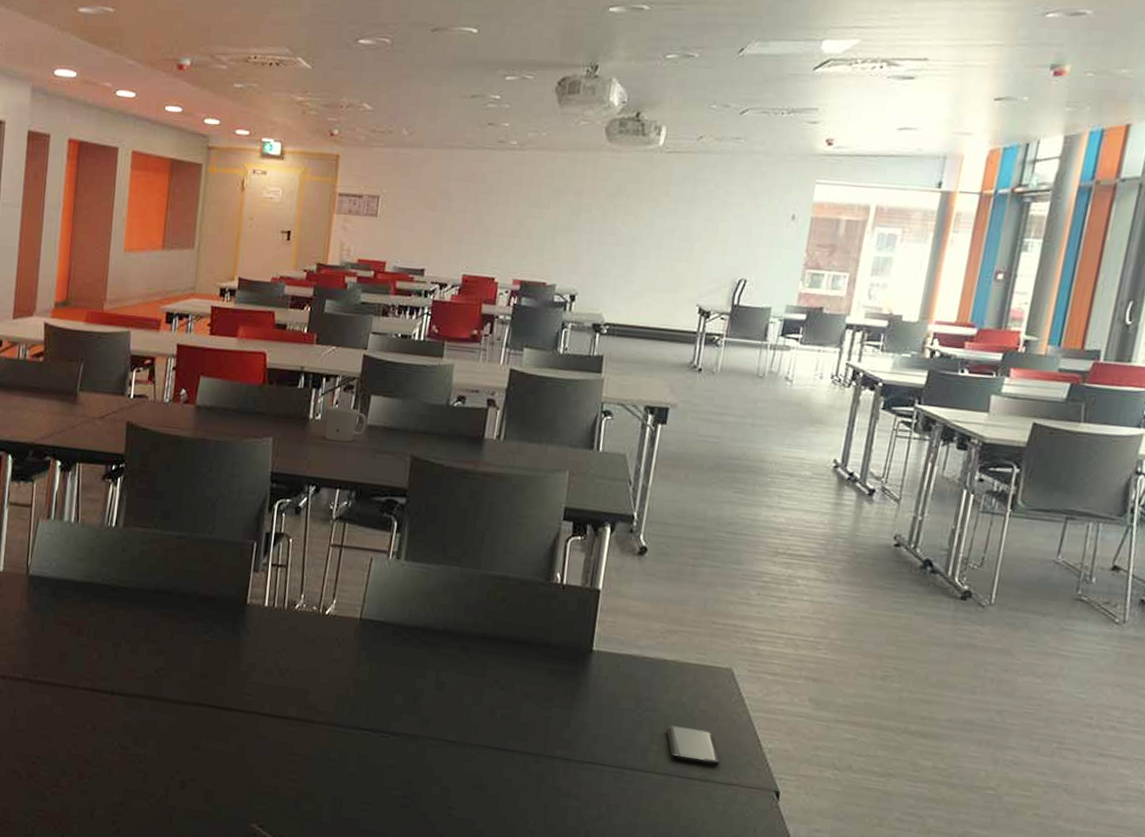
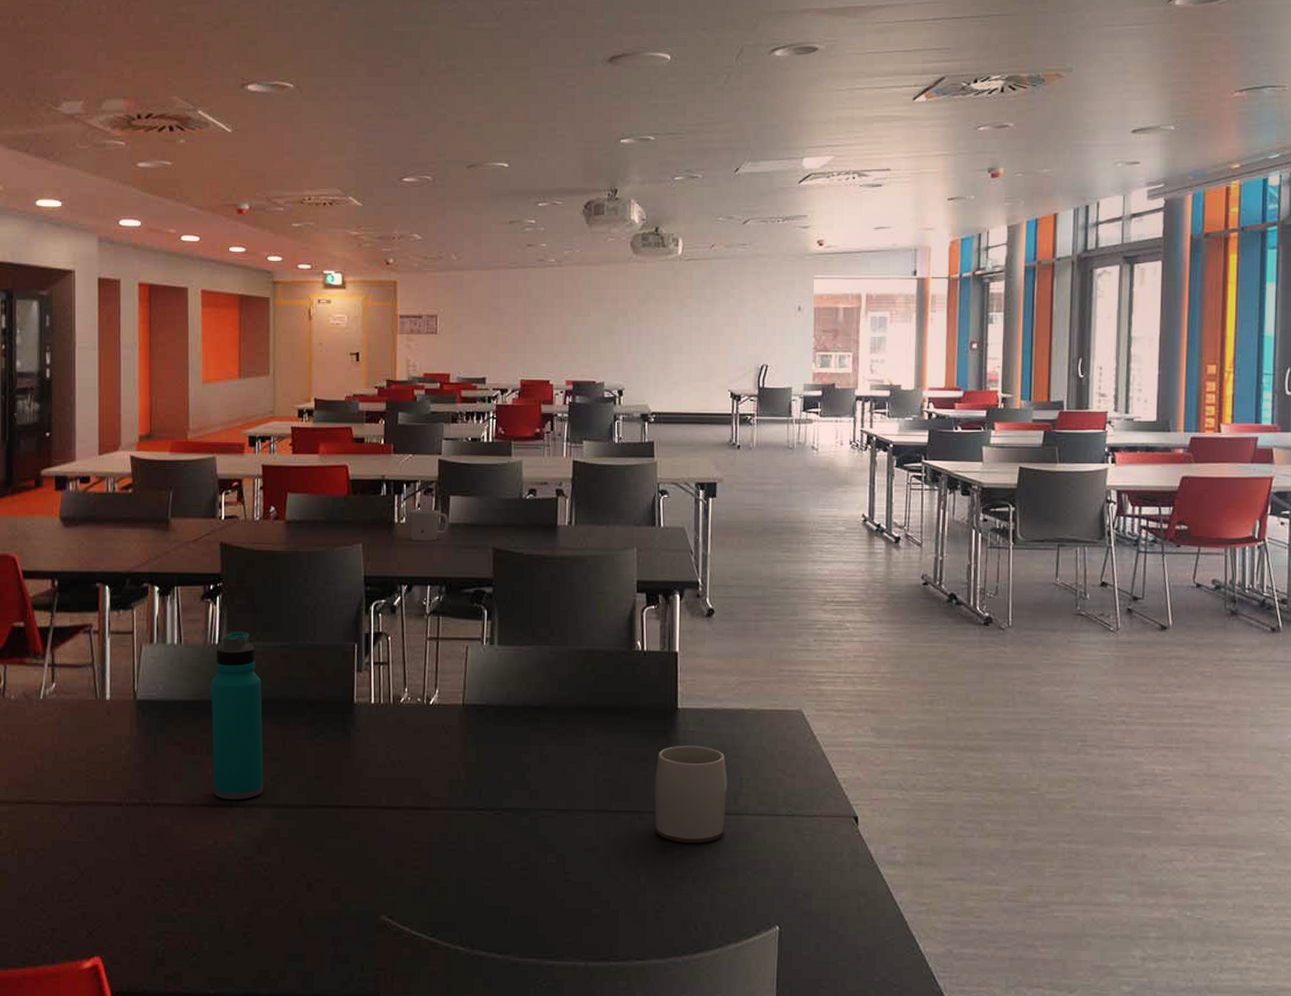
water bottle: none [97,515,155,689] -> present [211,631,264,800]
mug: none [551,689,639,797] -> present [654,745,727,844]
smartphone: present [666,725,721,767] -> none [753,768,803,801]

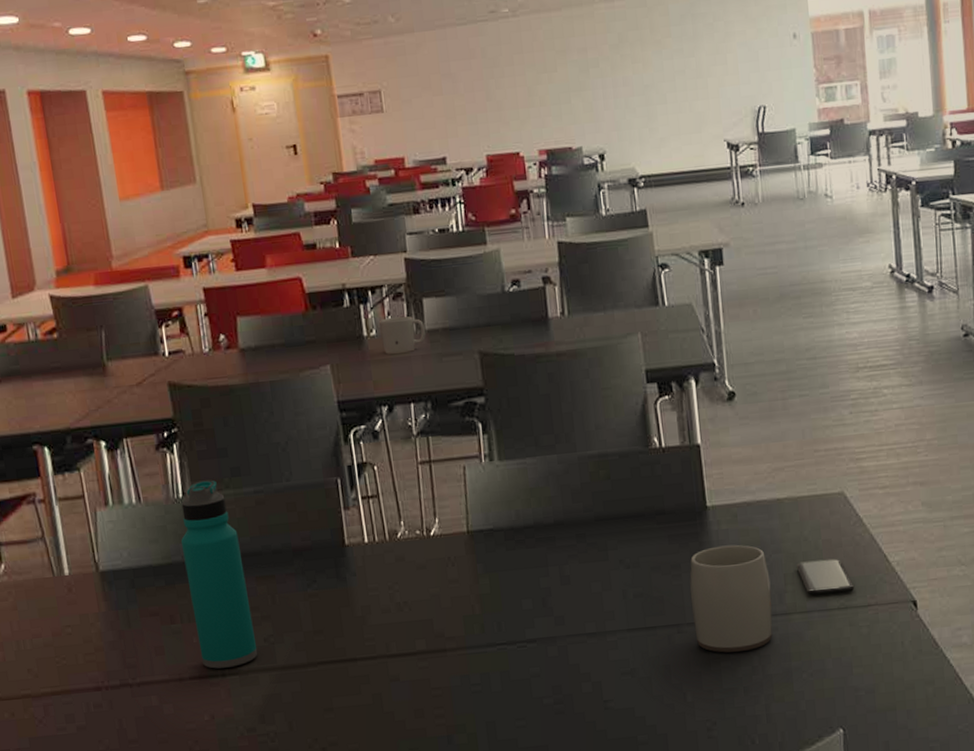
smartphone: none [753,768,803,801] -> present [797,558,855,596]

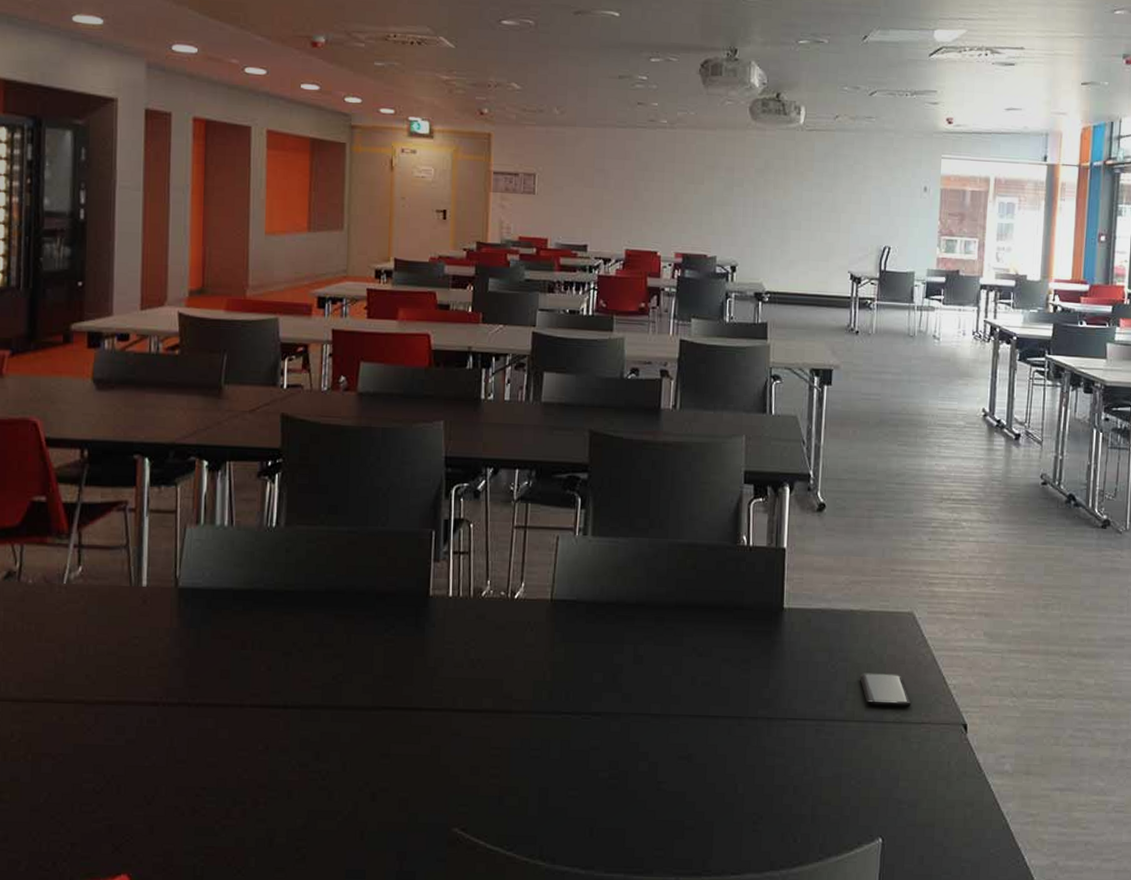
water bottle: present [180,480,258,669] -> none [266,513,325,700]
mug: present [378,316,426,355] -> none [497,385,542,422]
mug: present [689,544,773,653] -> none [755,647,834,752]

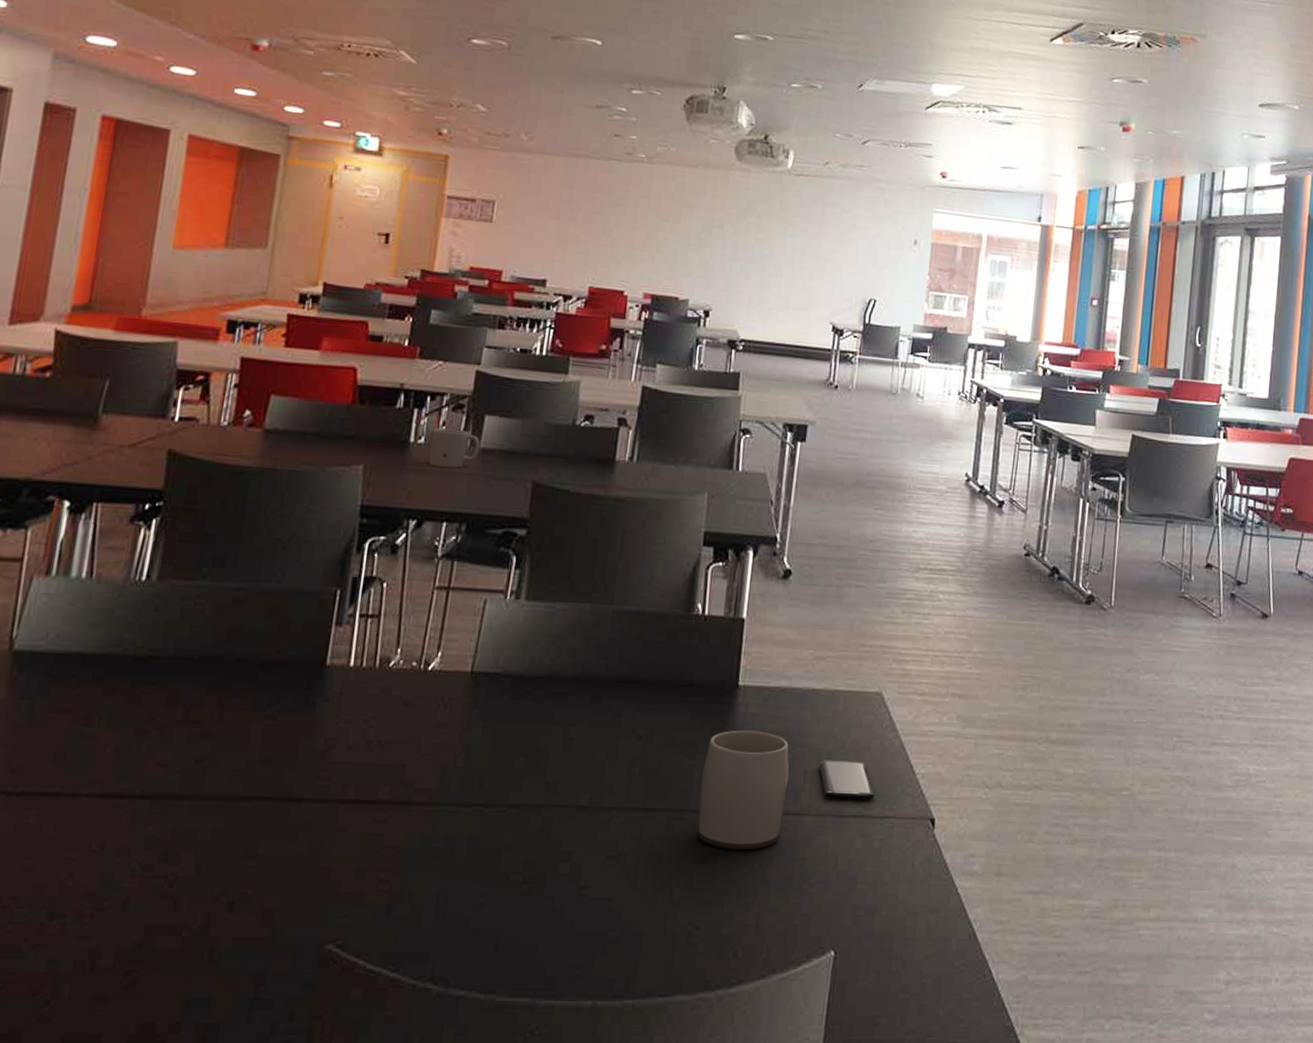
mug: none [497,385,542,422] -> present [428,428,481,469]
mug: none [755,647,834,752] -> present [697,730,790,851]

